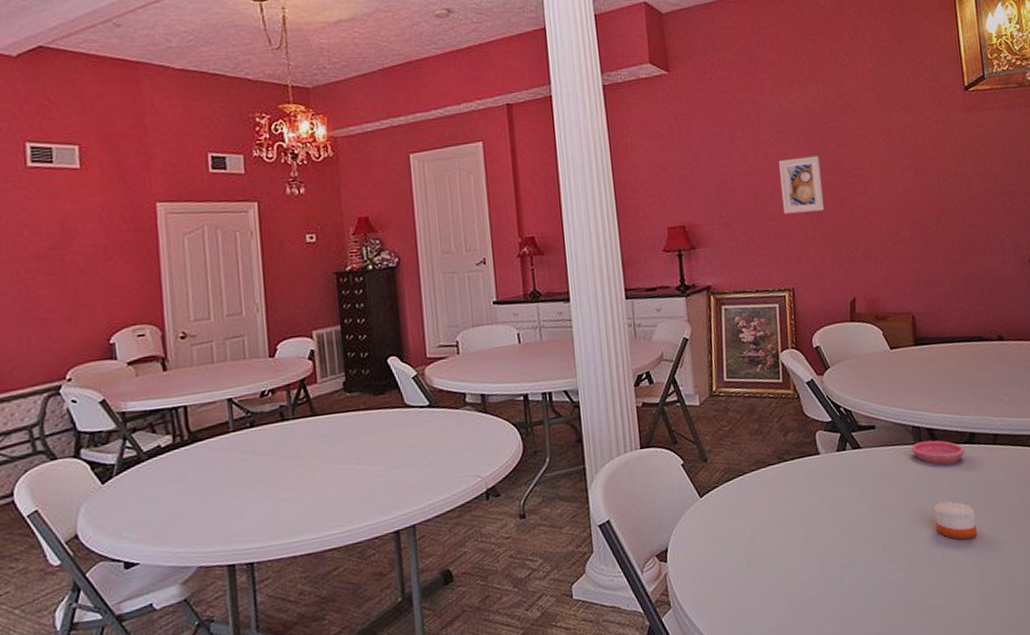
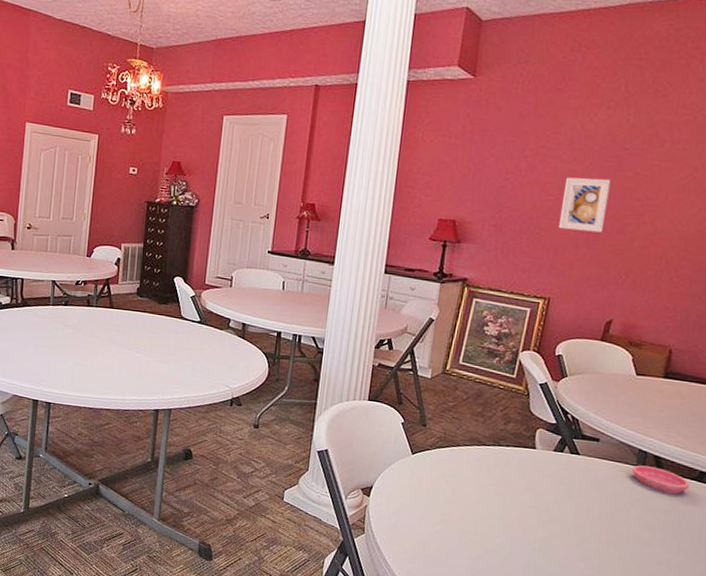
candle: present [933,501,977,540] -> none [636,523,684,565]

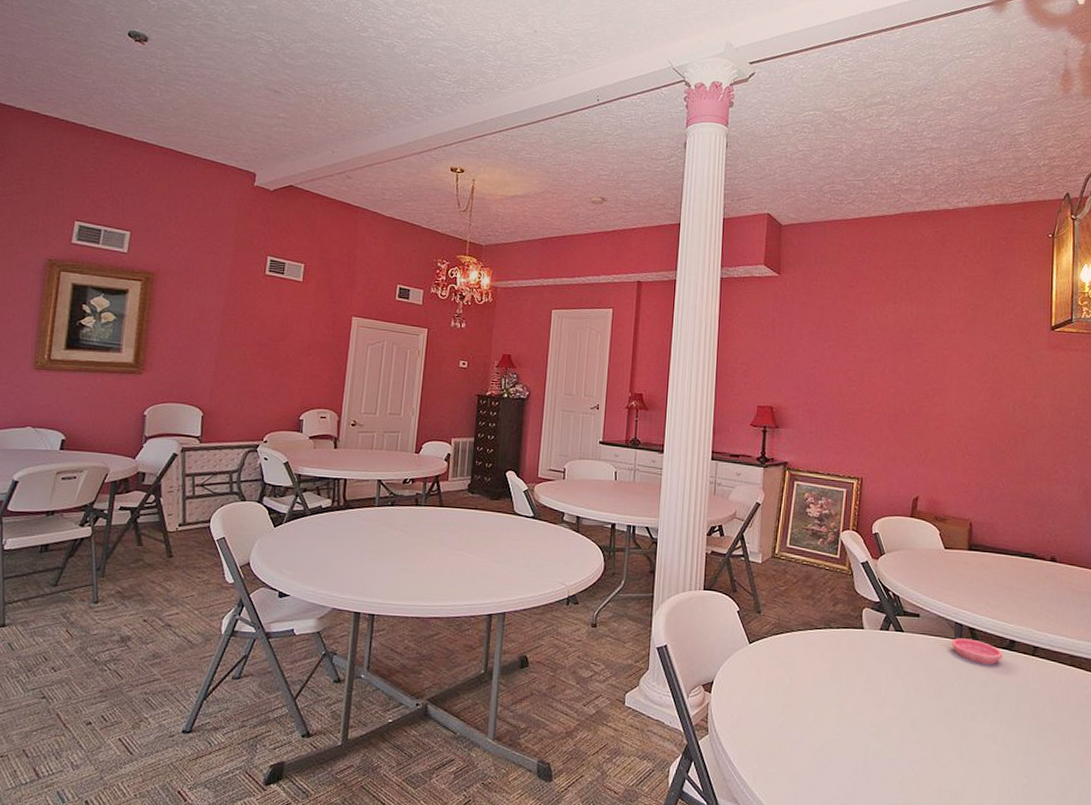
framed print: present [558,177,611,233] -> none [863,365,904,415]

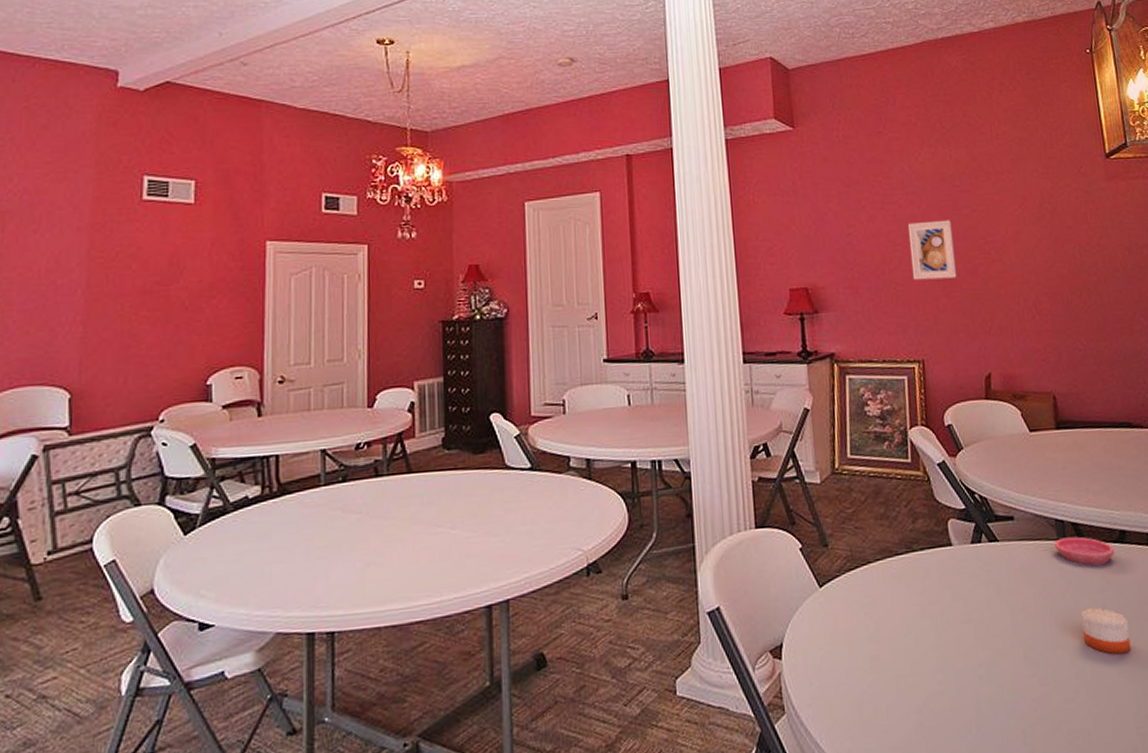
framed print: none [863,365,904,415] -> present [908,220,957,281]
candle: none [964,697,1005,738] -> present [1080,608,1131,655]

